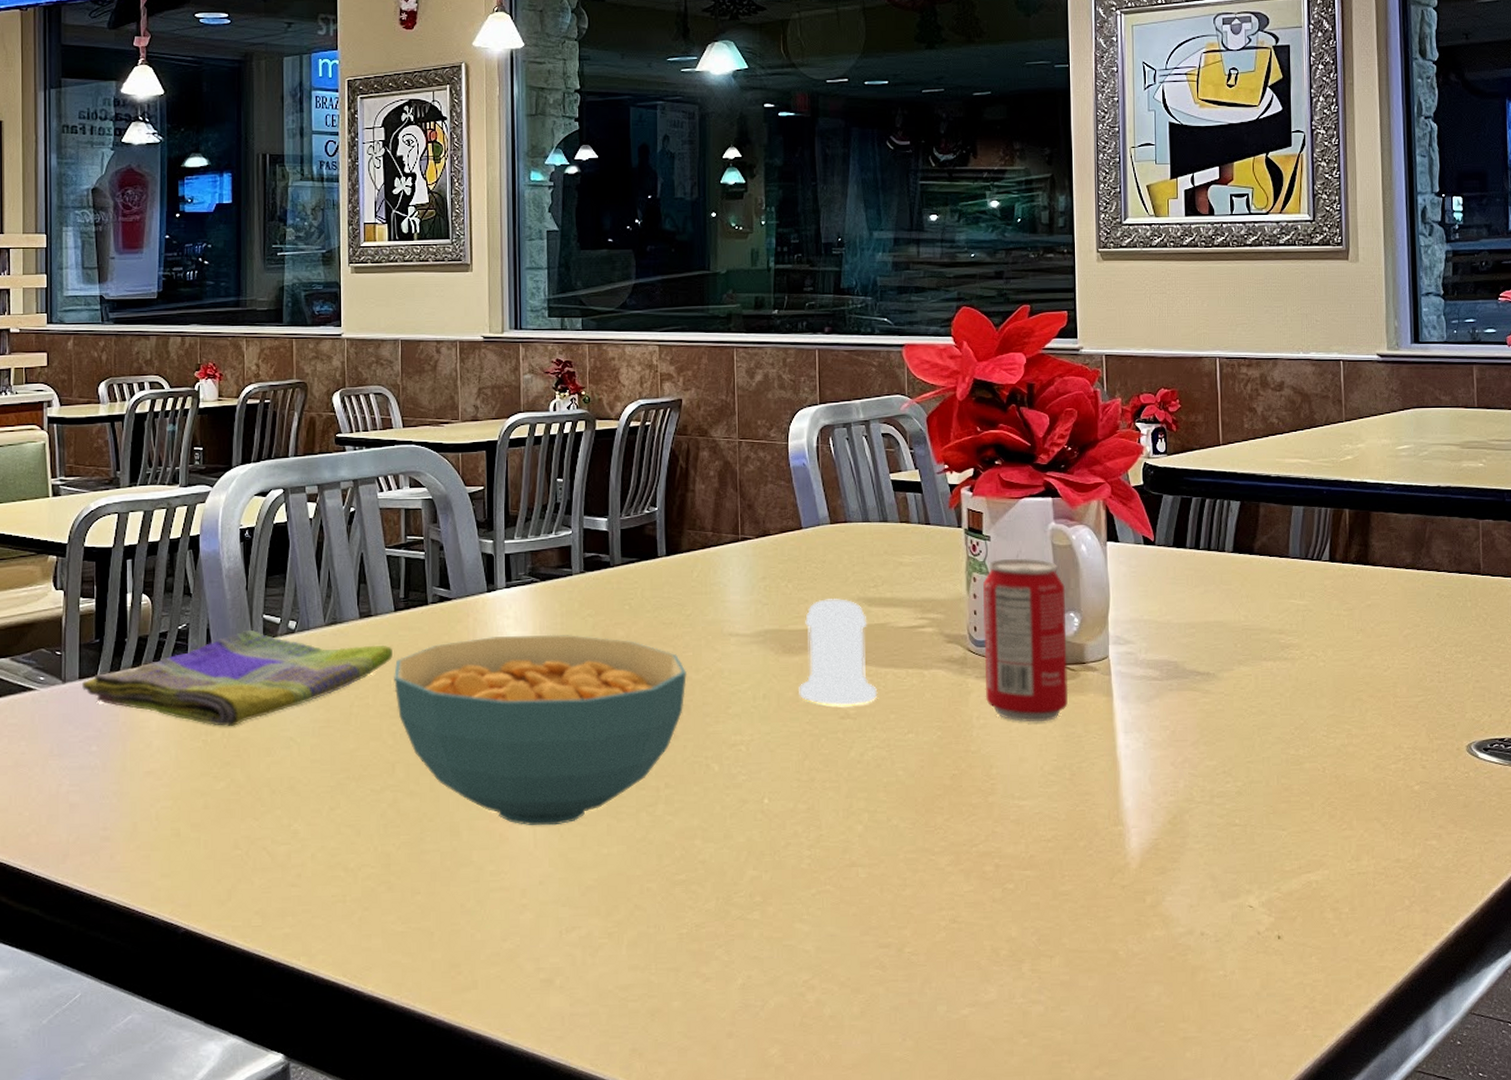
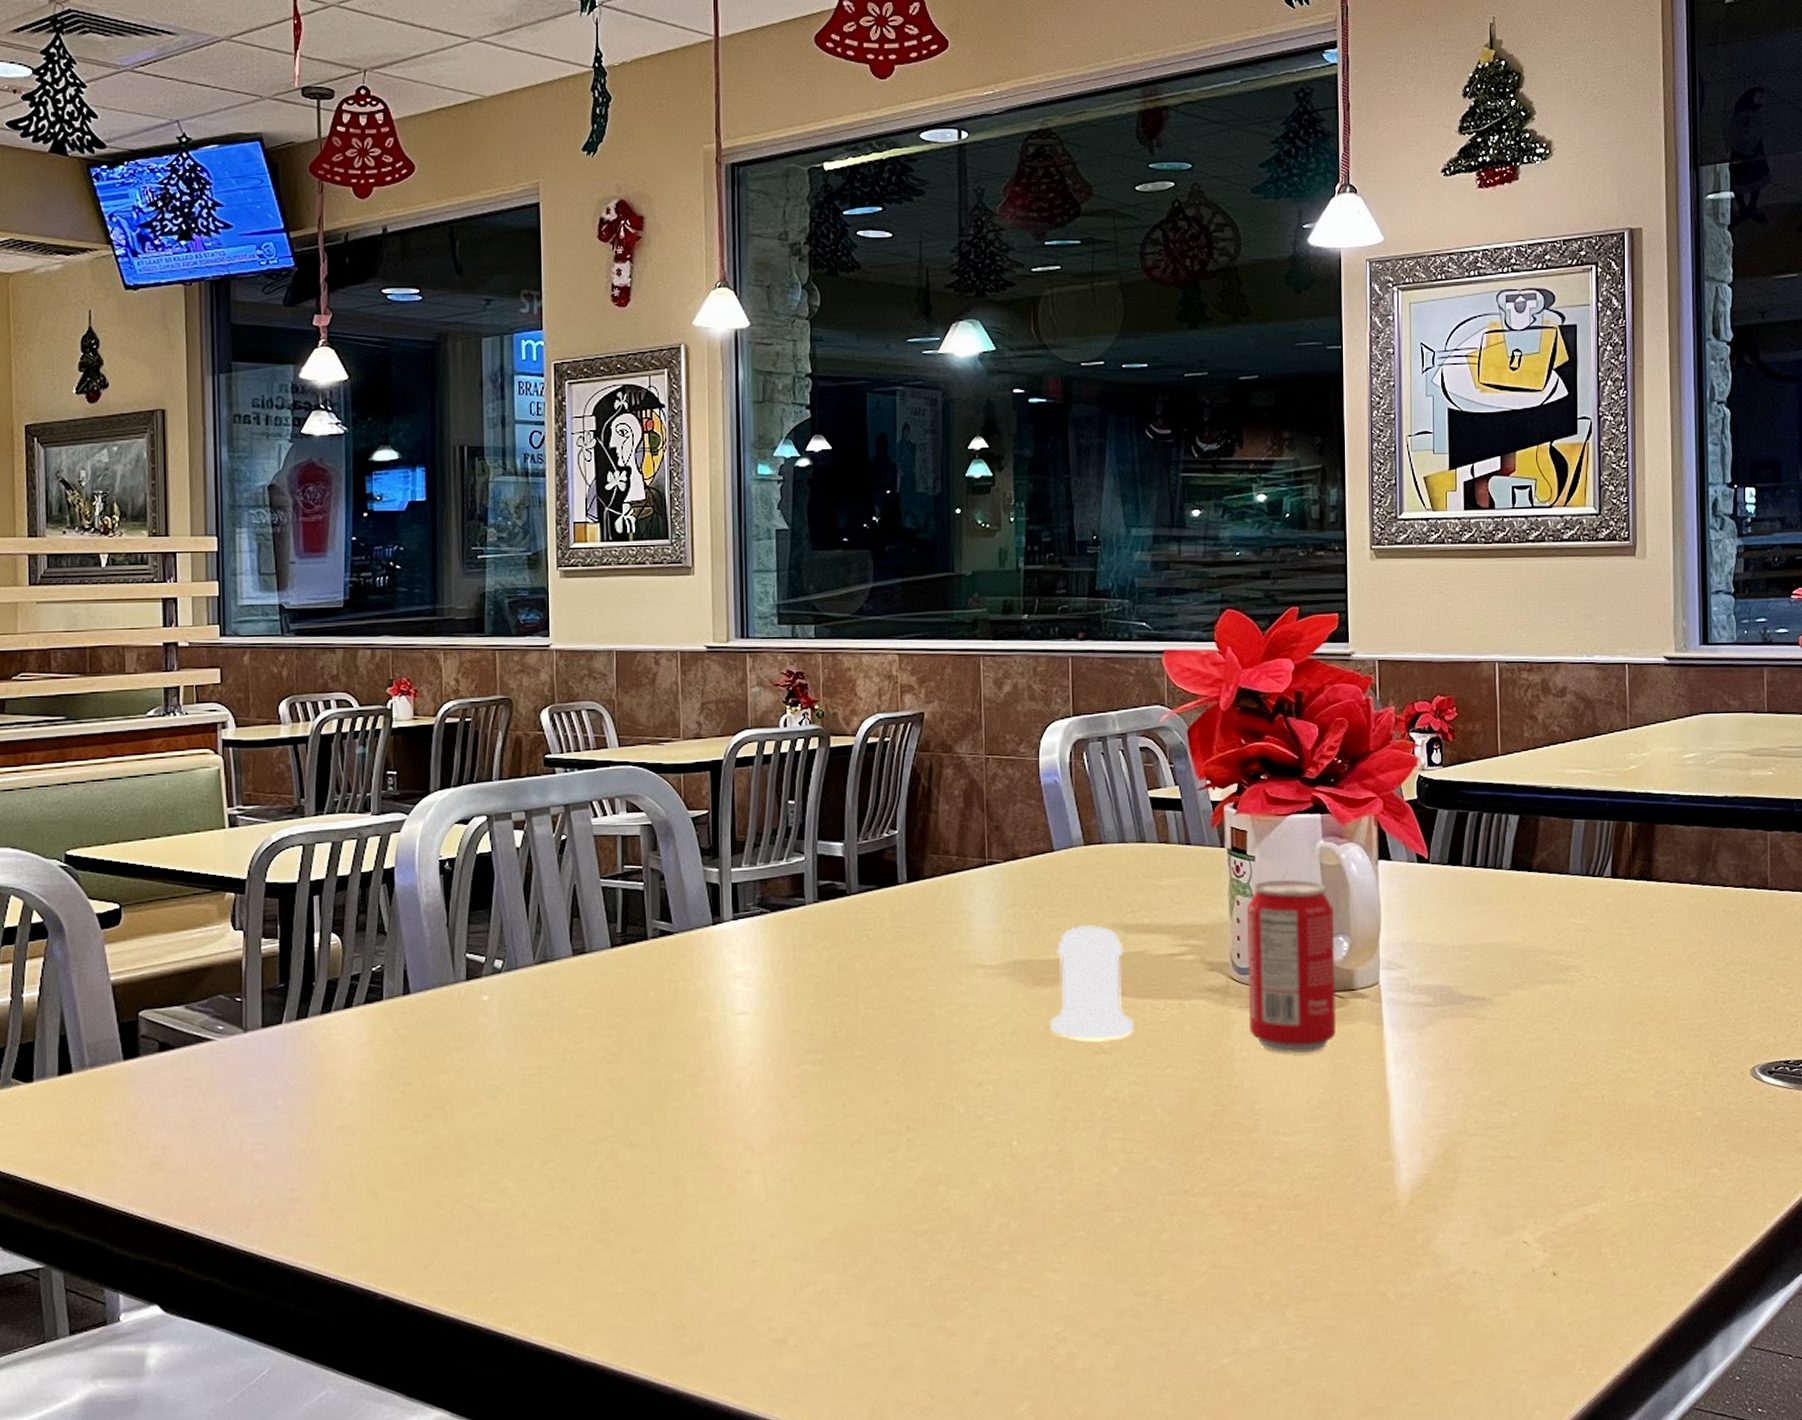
dish towel: present [82,630,393,726] -> none [266,971,609,1076]
cereal bowl: present [394,634,688,826] -> none [611,969,931,1176]

